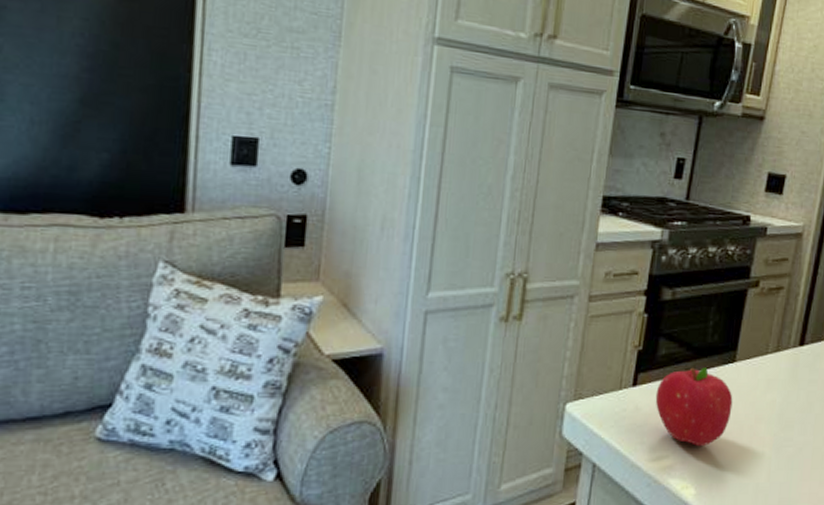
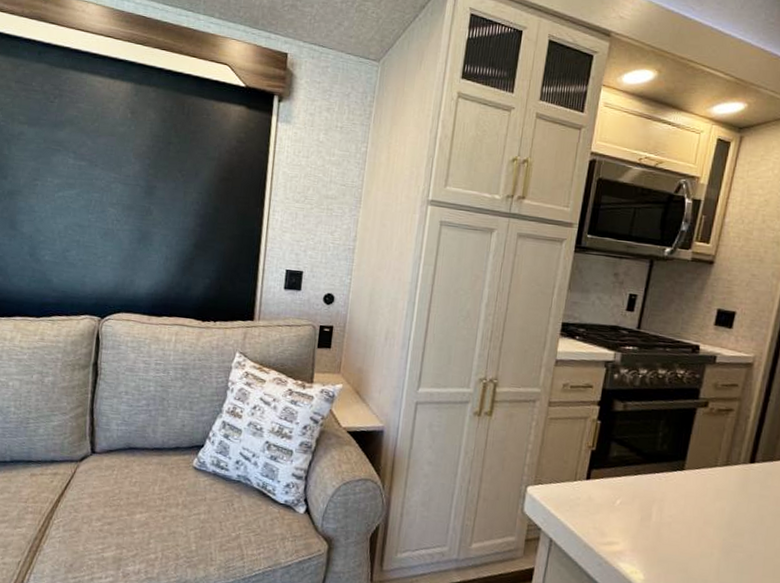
fruit: present [655,367,733,447] -> none [607,470,682,540]

